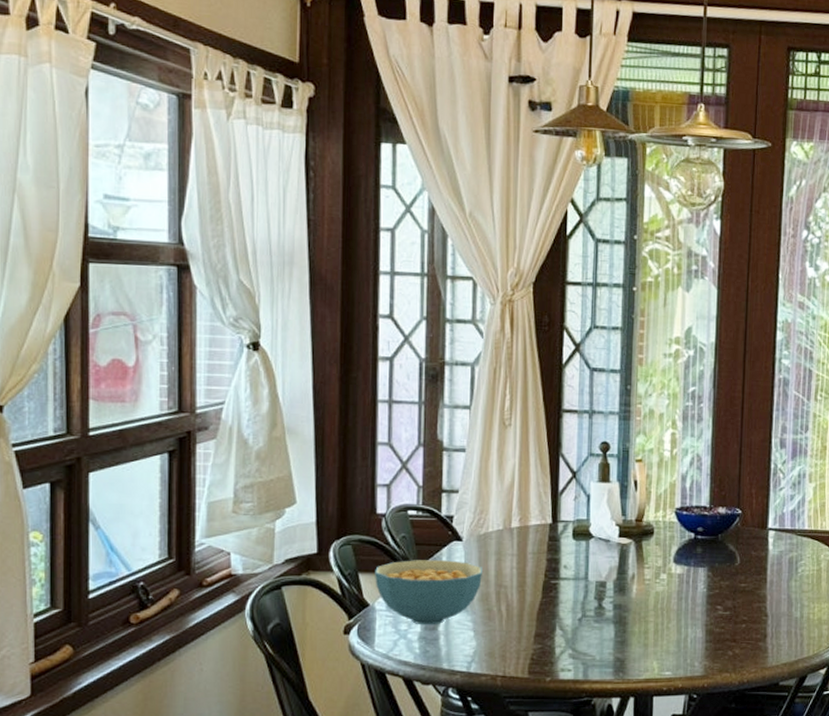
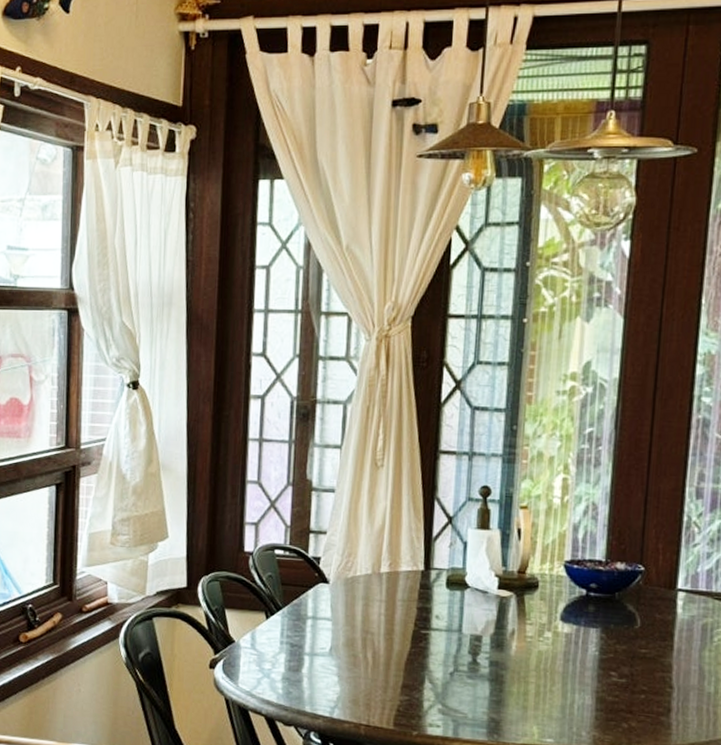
cereal bowl: present [375,560,482,625] -> none [241,599,349,667]

